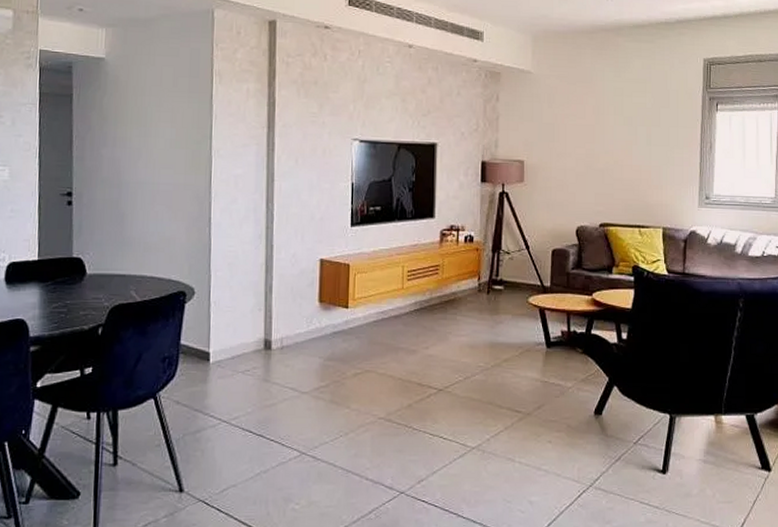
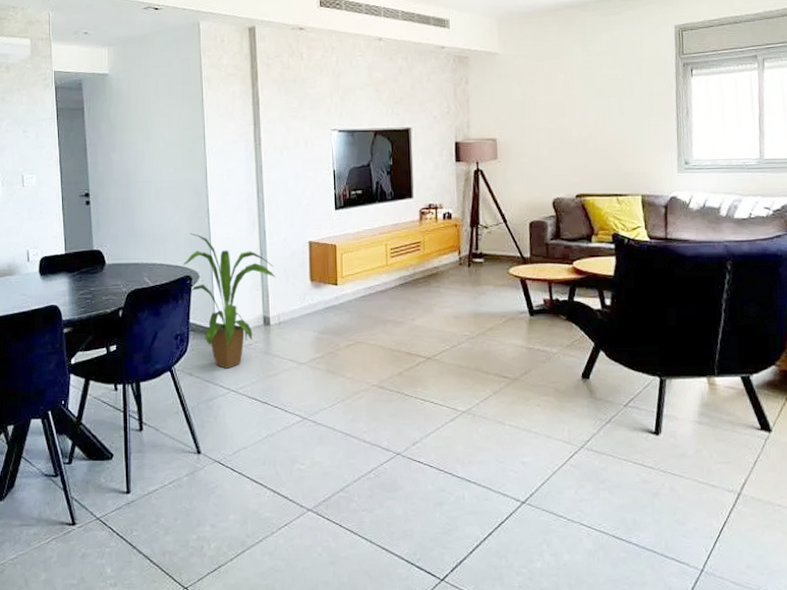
house plant: none [177,243,282,397] -> present [183,232,276,369]

